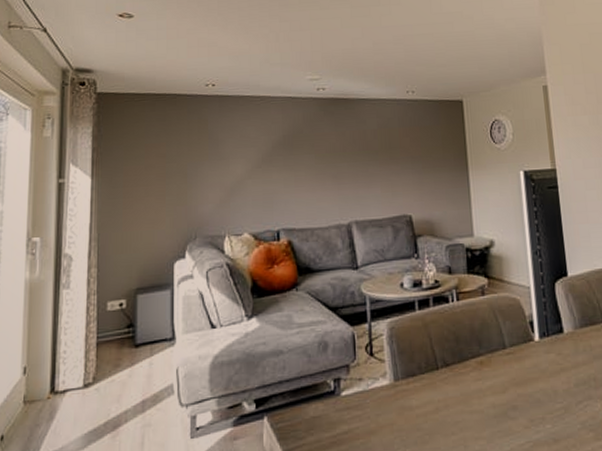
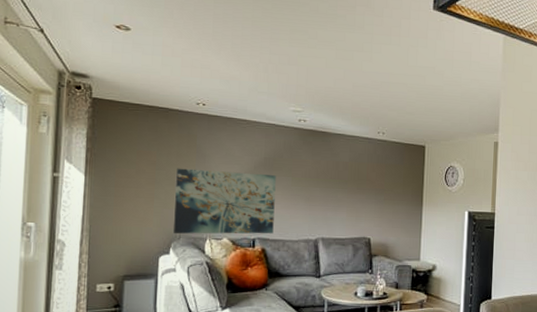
wall art: none [188,154,300,234] -> present [174,168,276,234]

